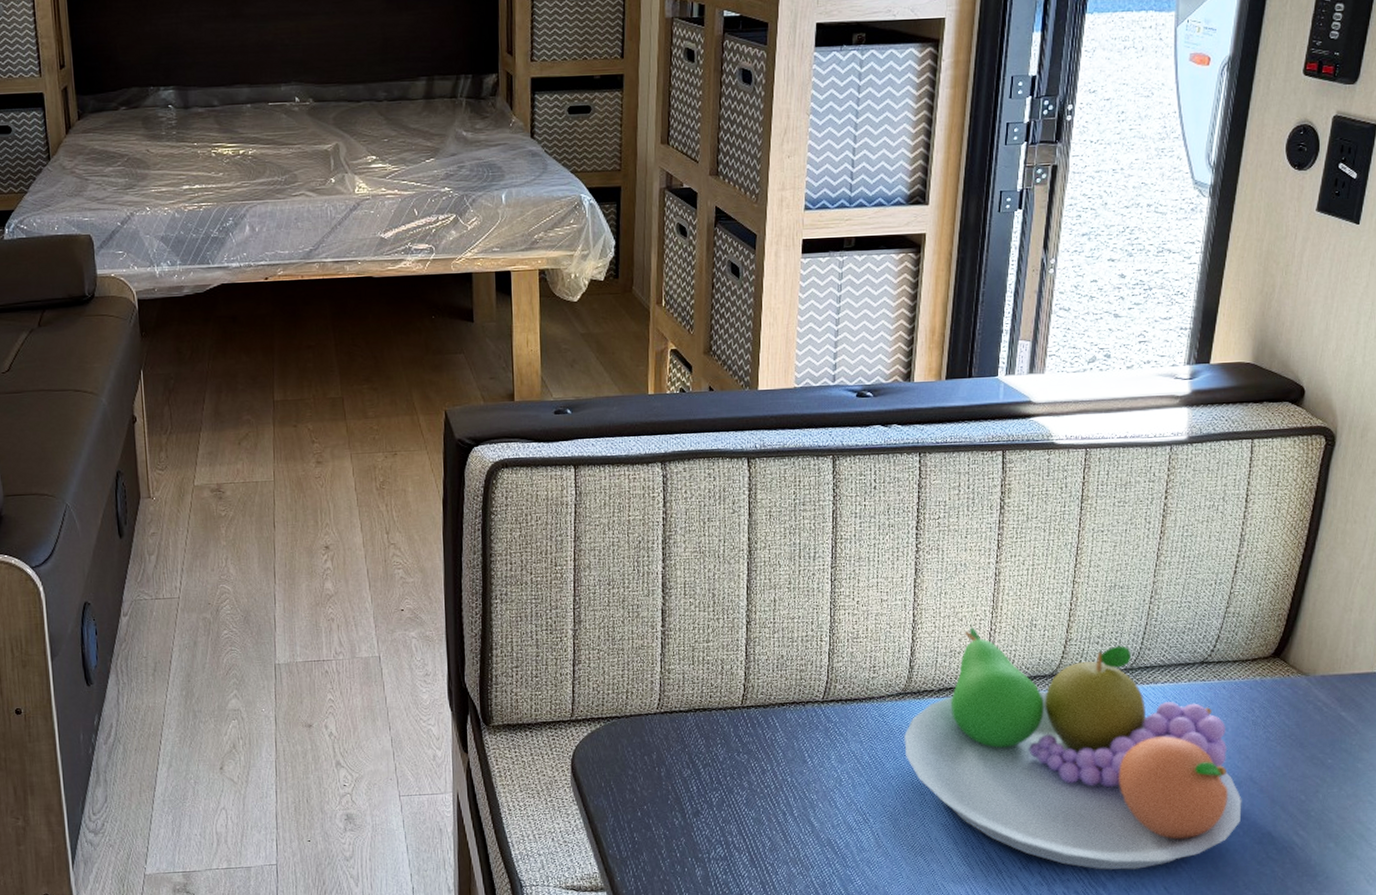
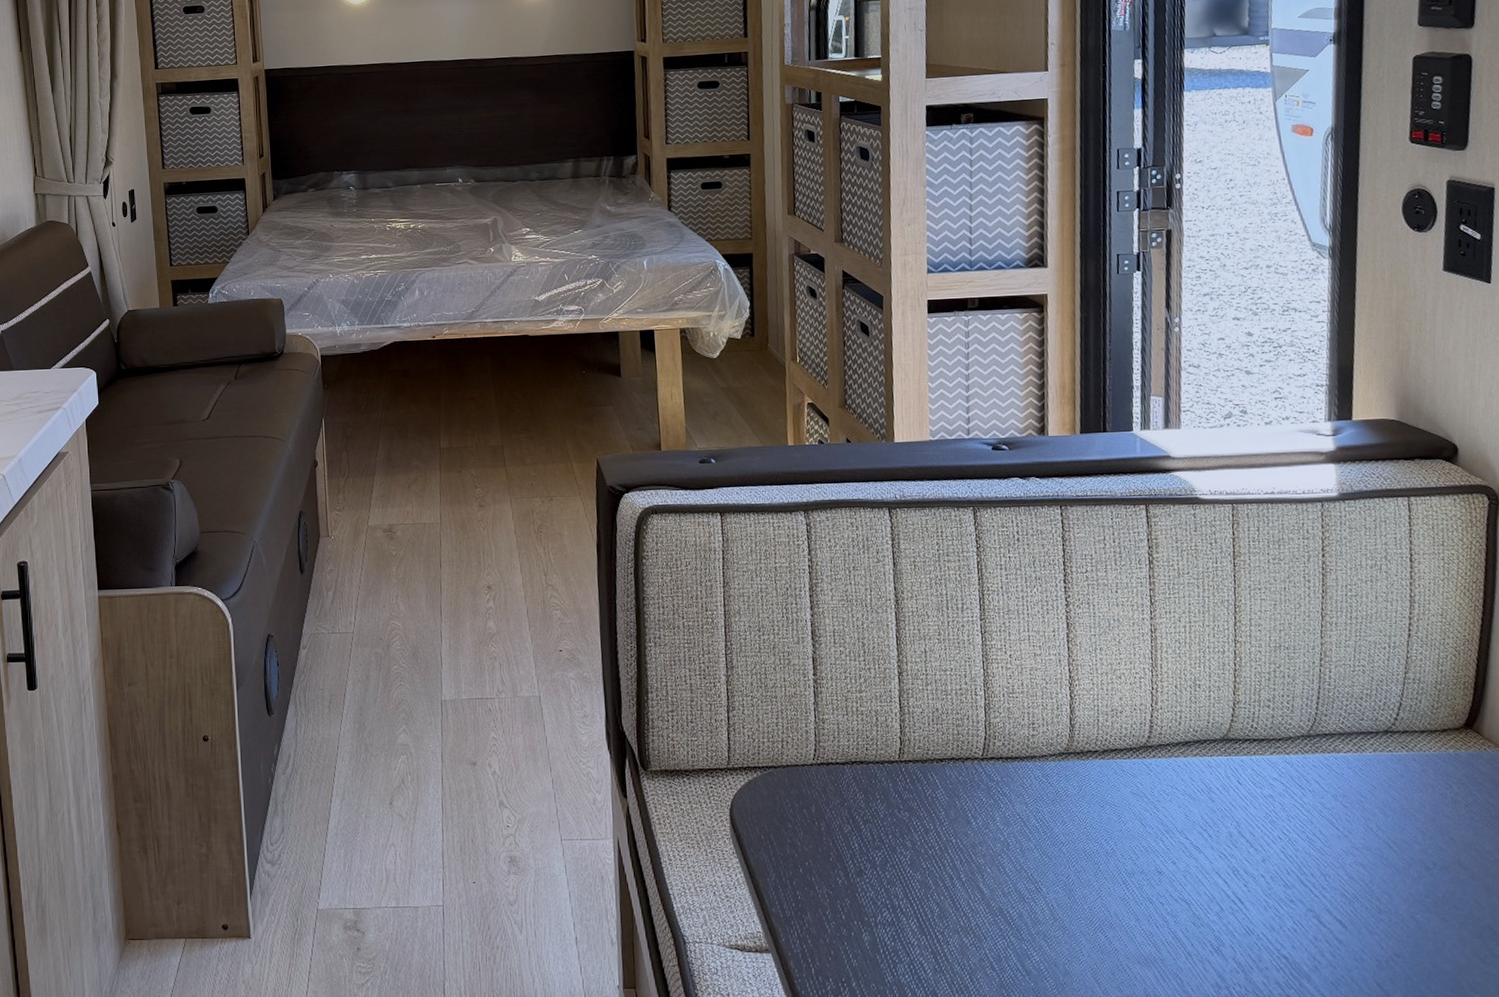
fruit bowl: present [904,627,1242,871] -> none [1071,685,1454,960]

